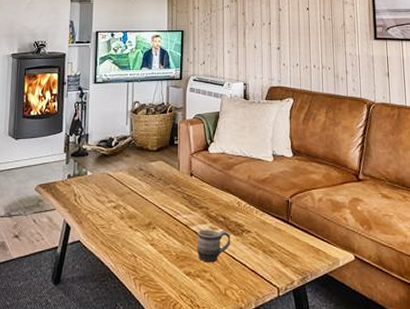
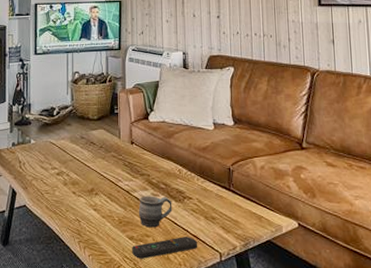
remote control: none [189,272,256,296] -> present [132,237,198,259]

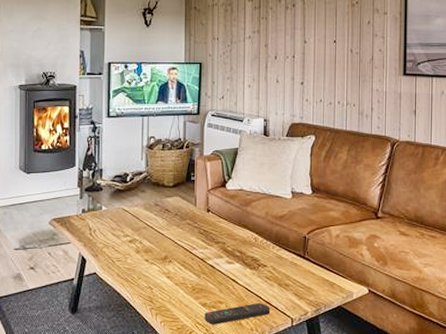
mug: present [138,196,173,228] -> none [212,263,247,295]

